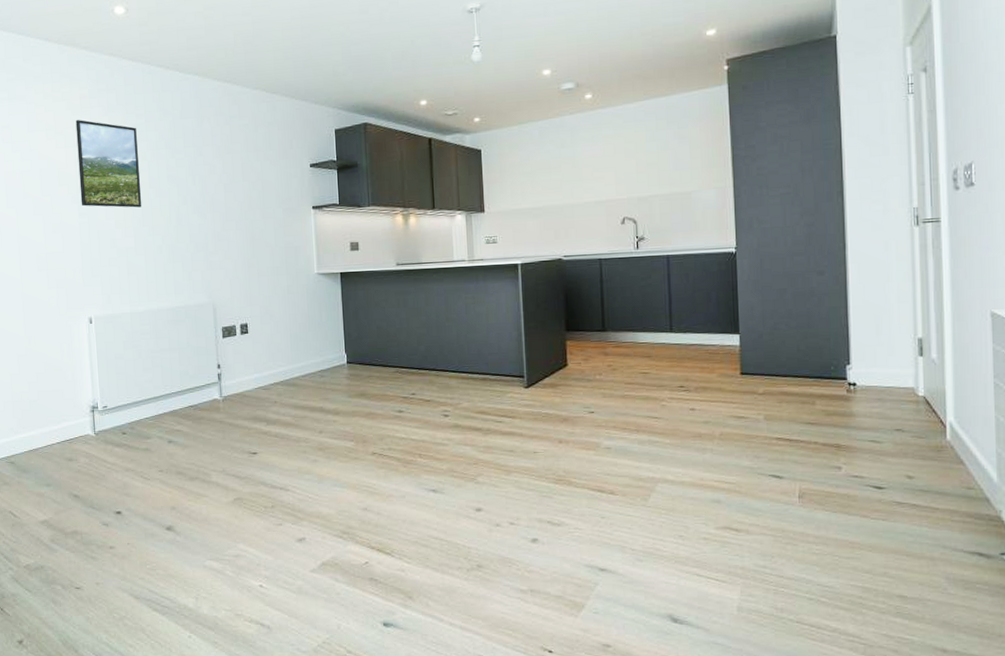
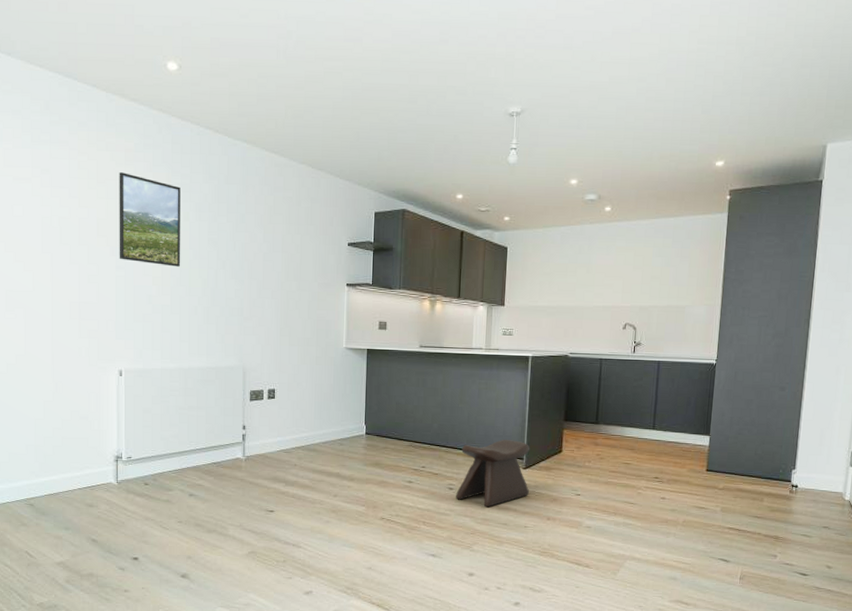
stool: none [452,357,534,434] -> present [456,440,530,508]

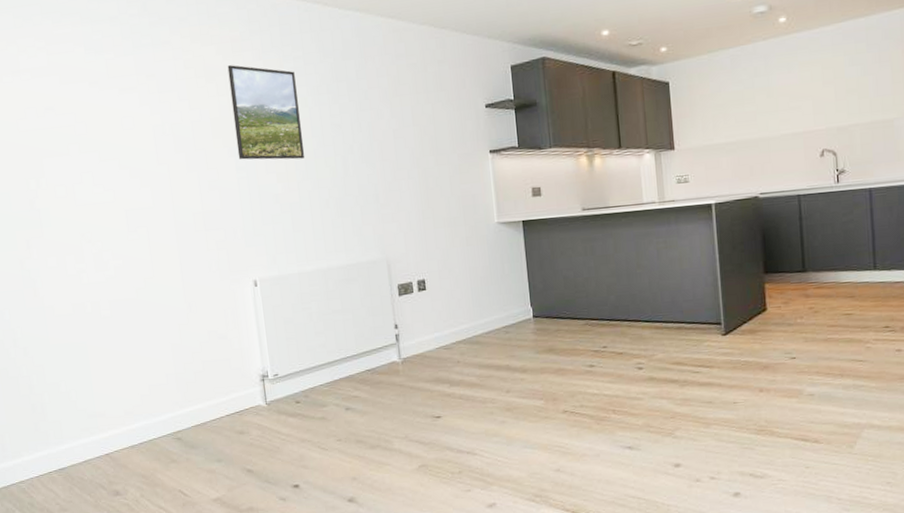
stool: present [456,440,530,508] -> none [646,303,733,385]

